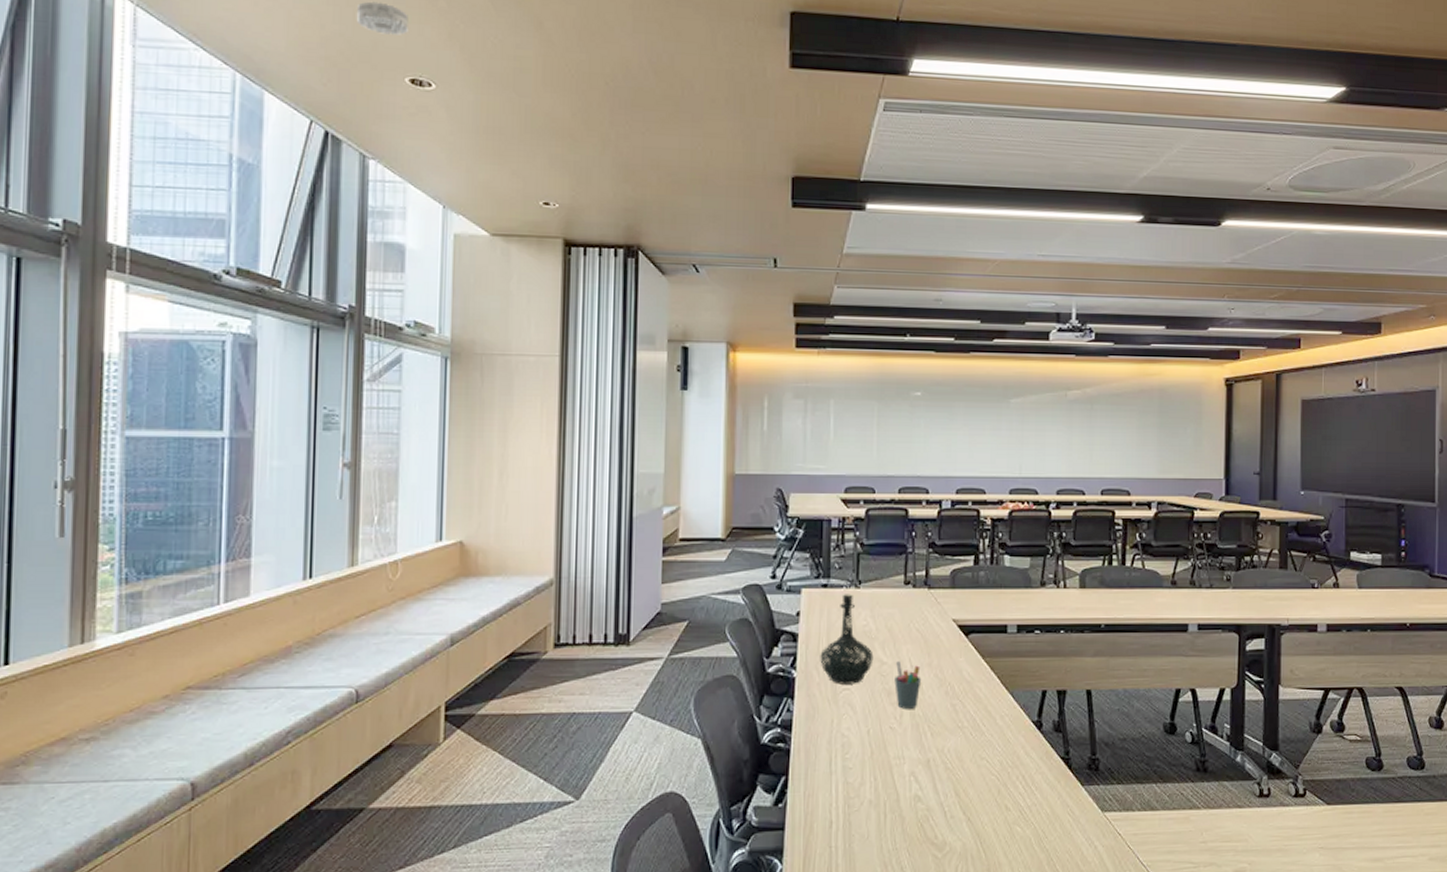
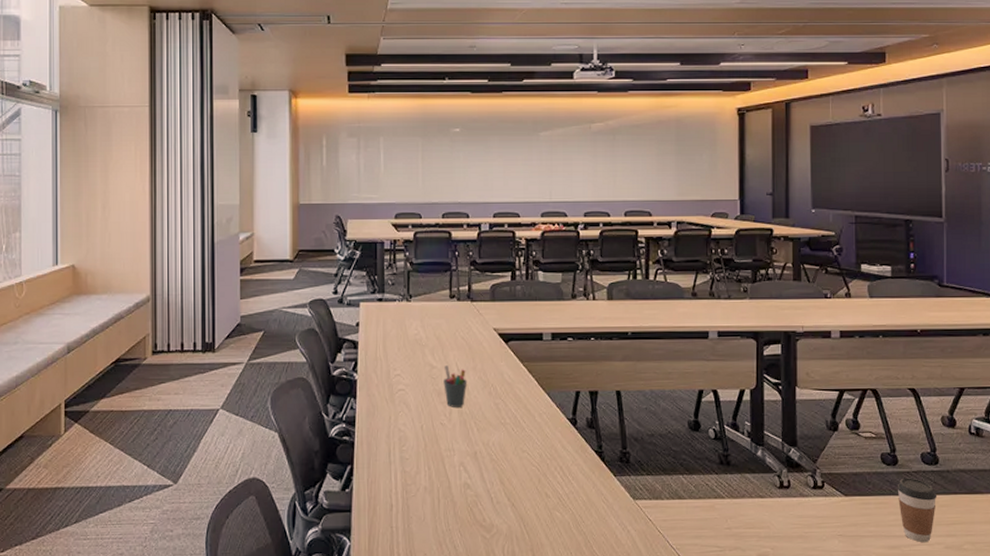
bottle: present [820,594,874,685] -> none [378,307,425,386]
coffee cup: none [1381,784,1423,855] -> present [897,478,938,543]

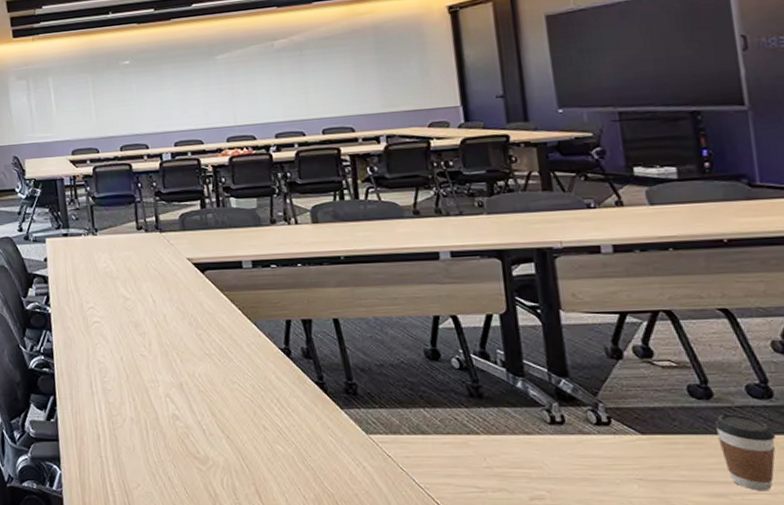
pen holder: present [444,365,468,407] -> none [139,297,165,339]

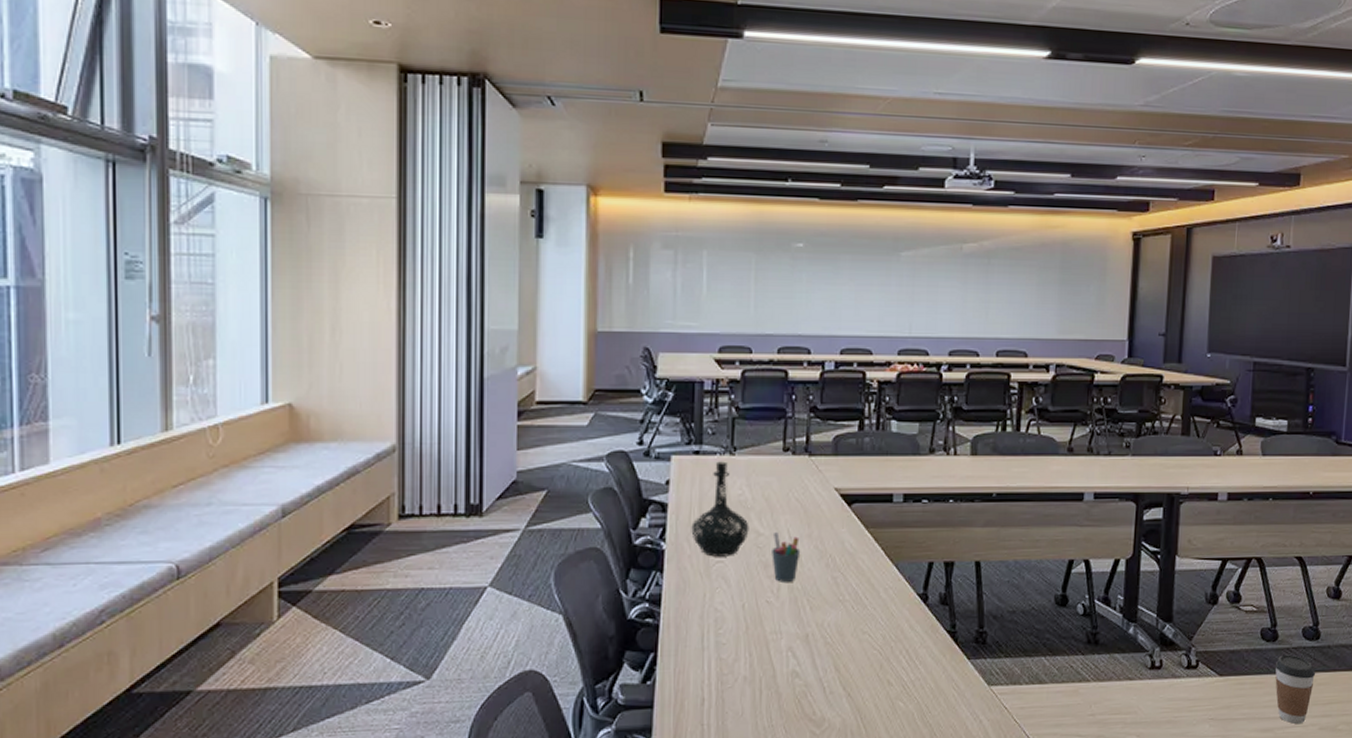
bottle: none [69,241,118,318] -> present [691,461,749,557]
pen holder: none [139,297,165,339] -> present [772,532,801,582]

